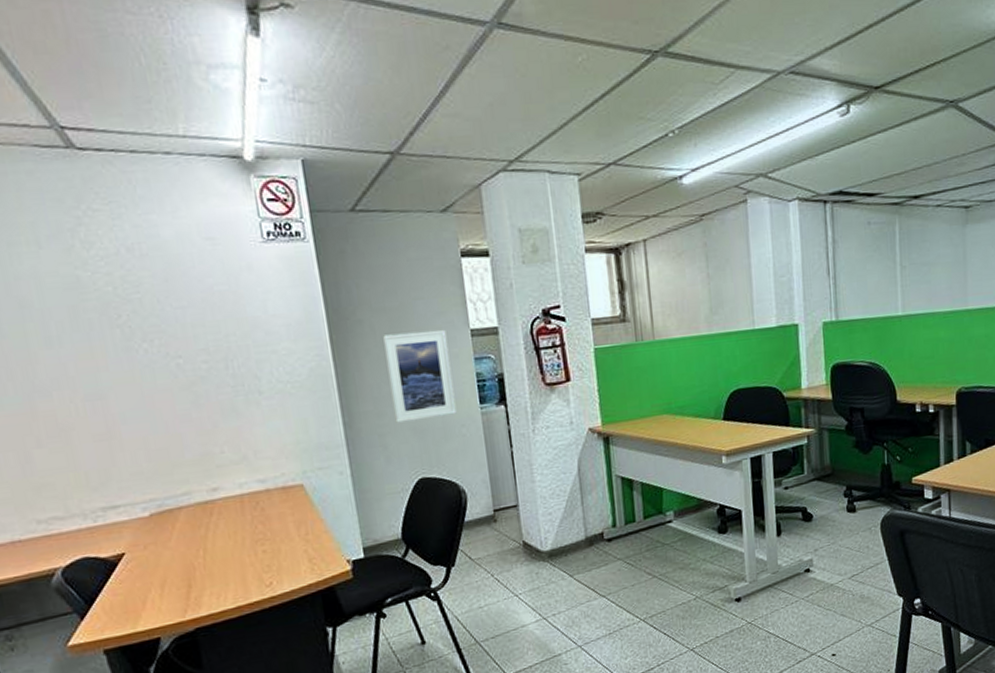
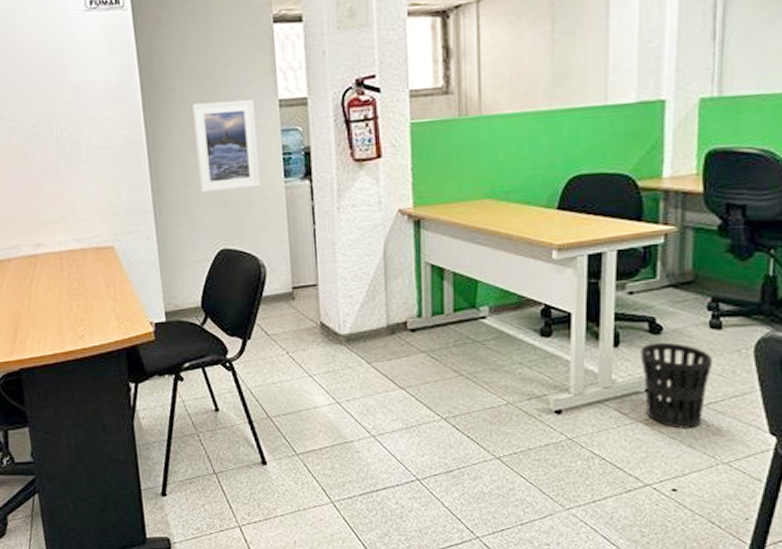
wastebasket: none [798,527,853,601] -> present [640,342,713,429]

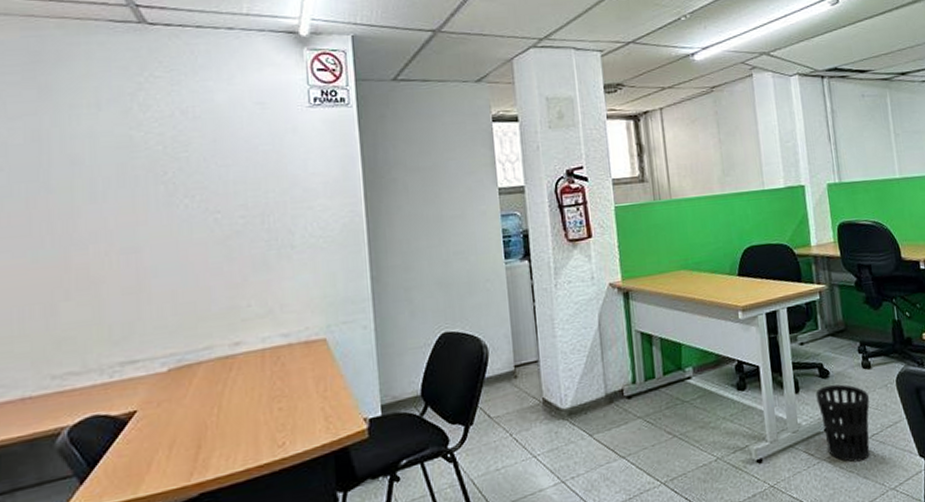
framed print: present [192,99,261,193] -> none [415,188,482,277]

